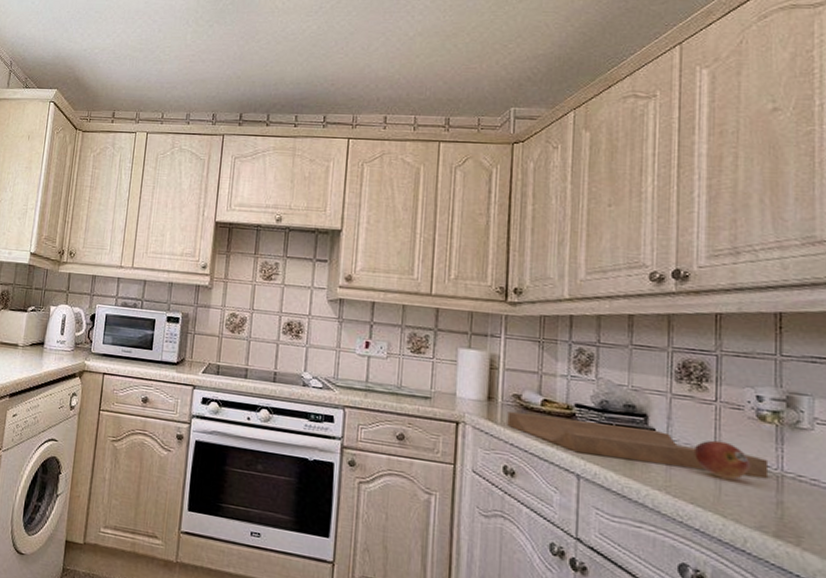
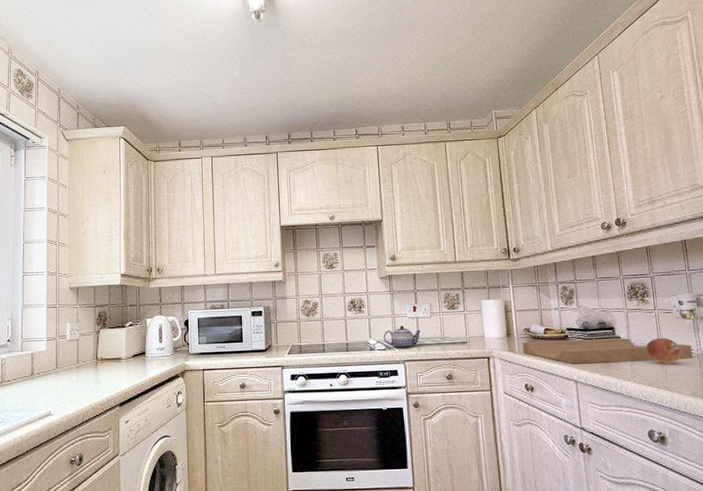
teapot: none [321,362,371,393] -> present [383,325,421,350]

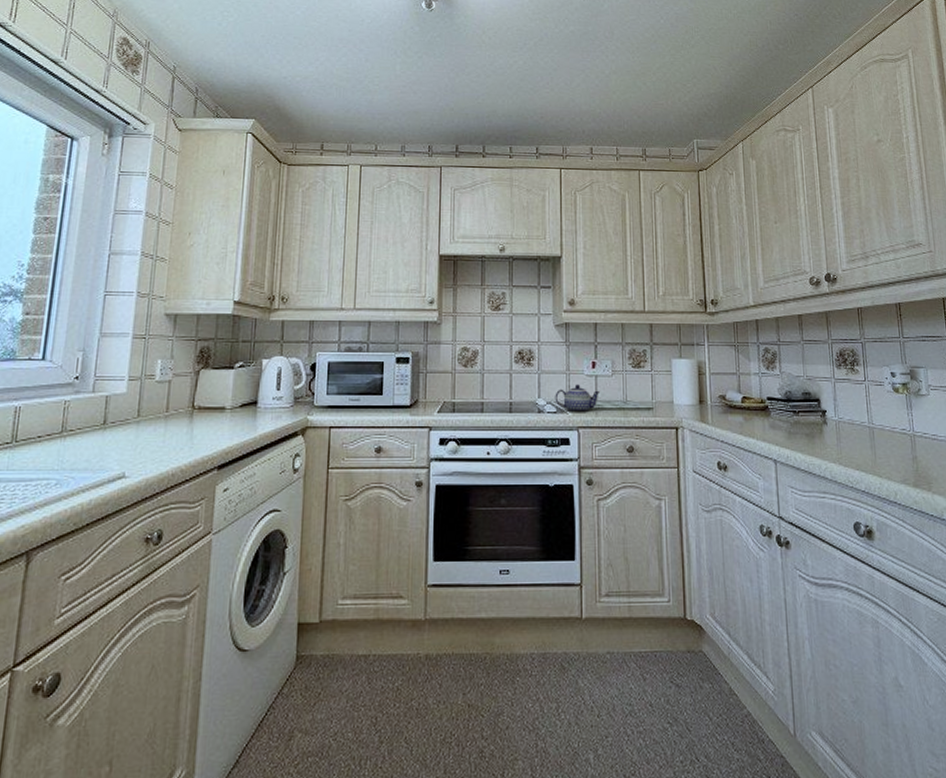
cutting board: present [522,338,694,364] -> none [716,412,906,441]
fruit: present [646,337,682,364] -> none [855,414,894,445]

